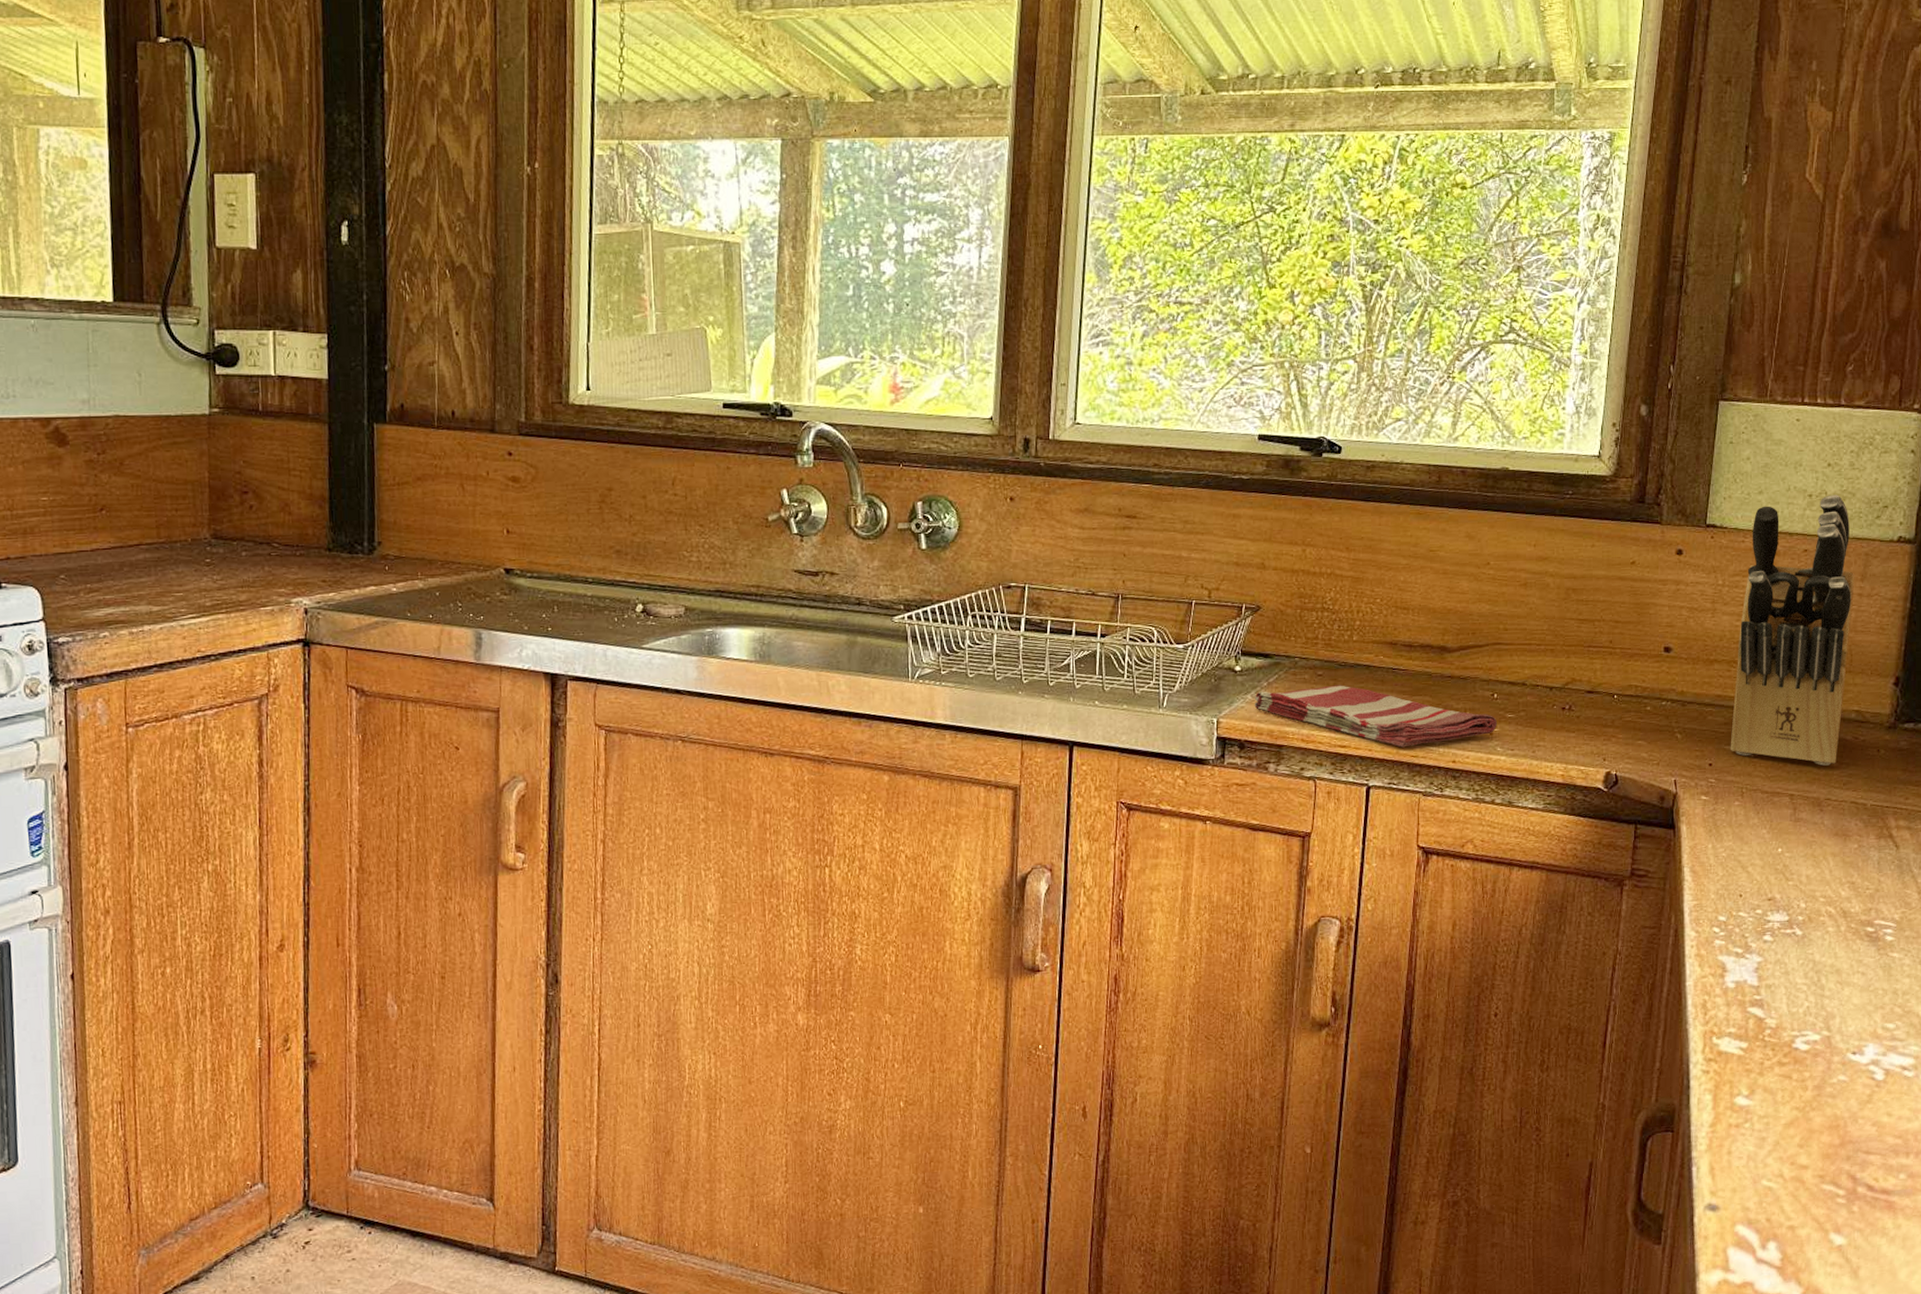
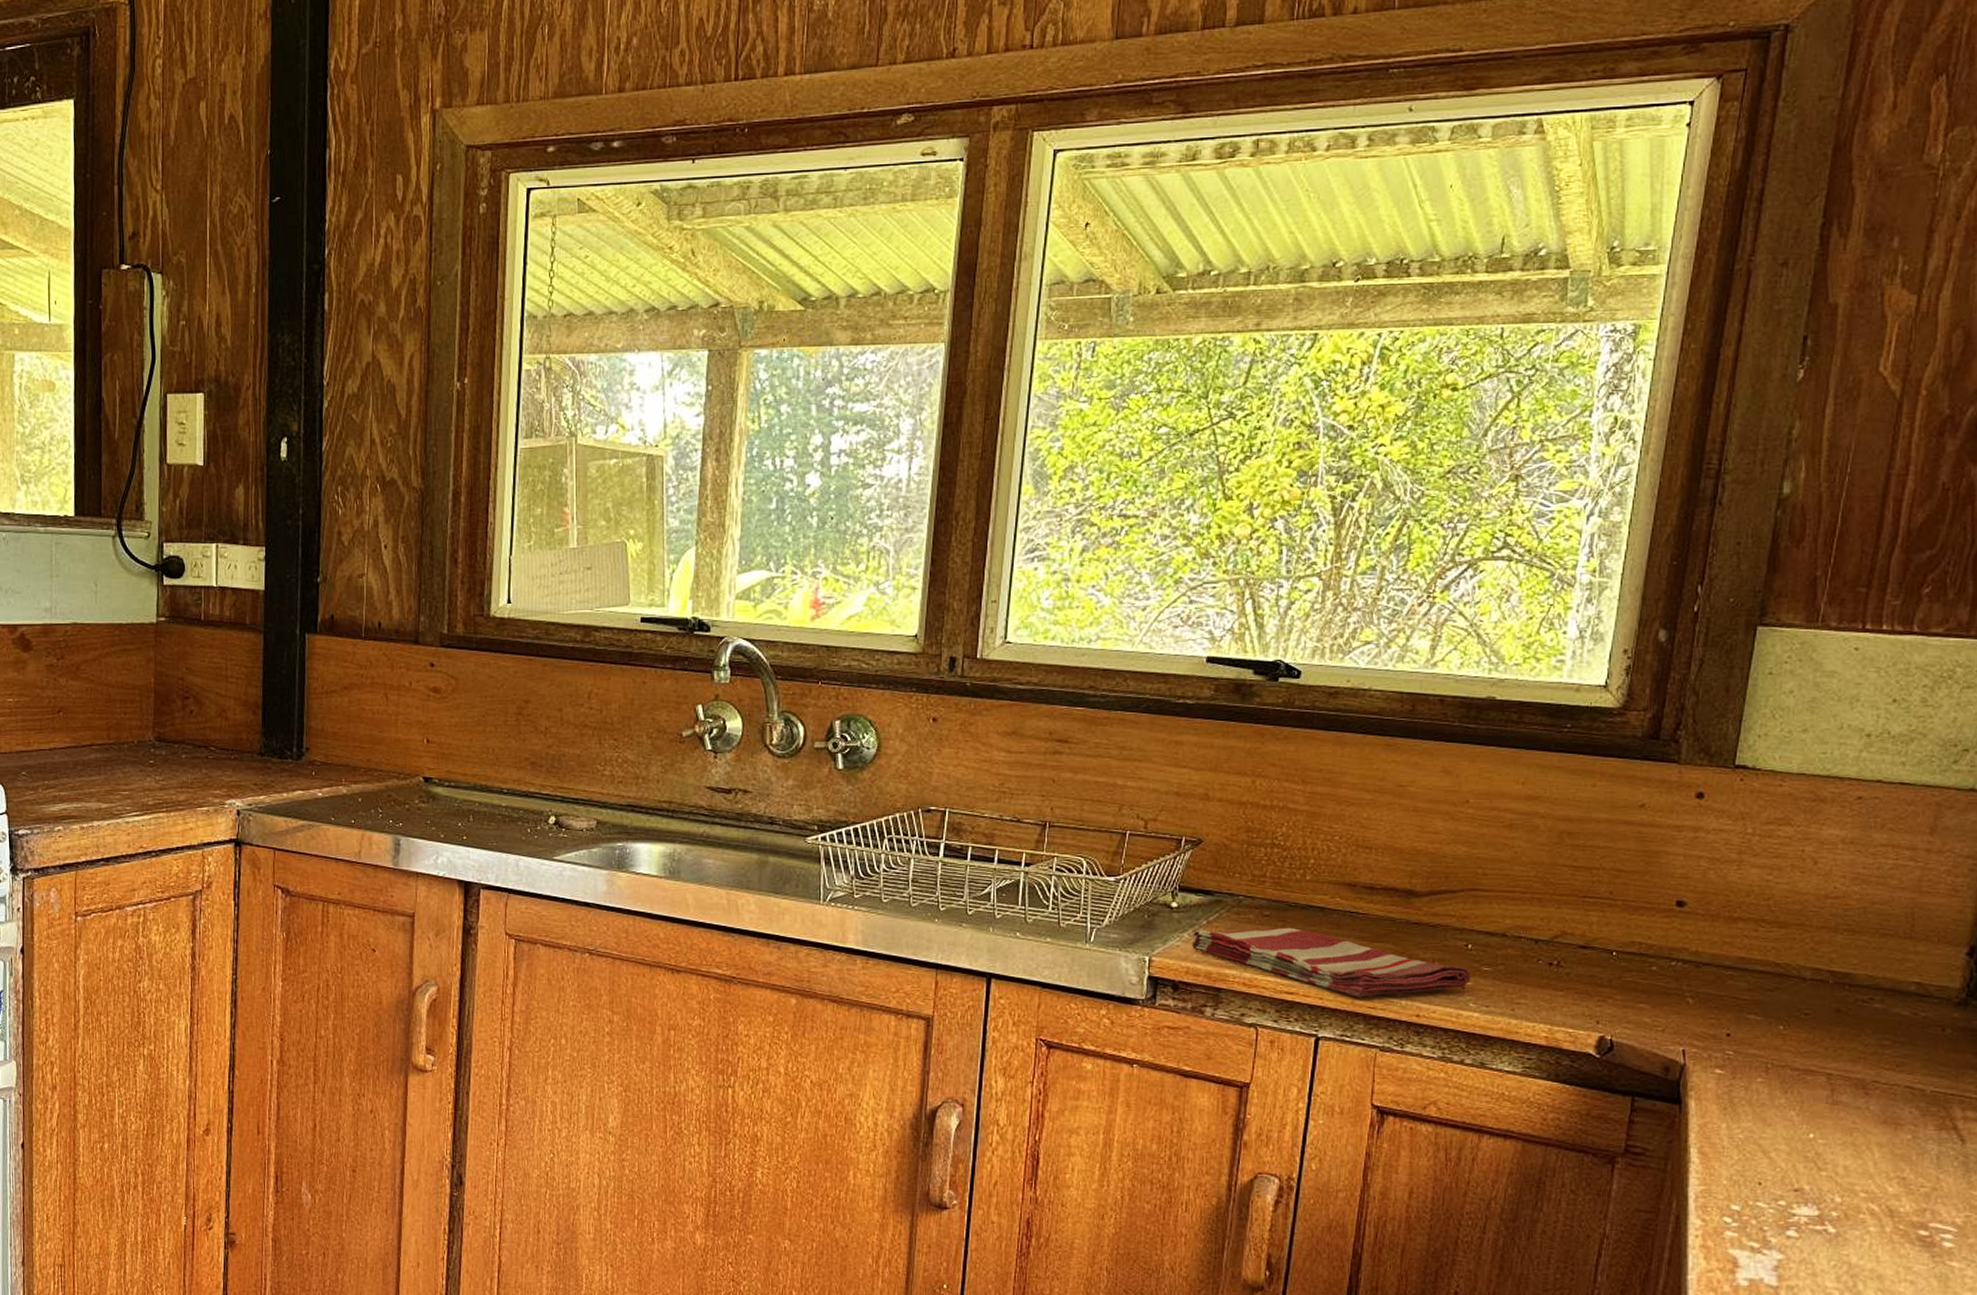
knife block: present [1730,494,1855,766] -> none [1754,735,1922,1043]

